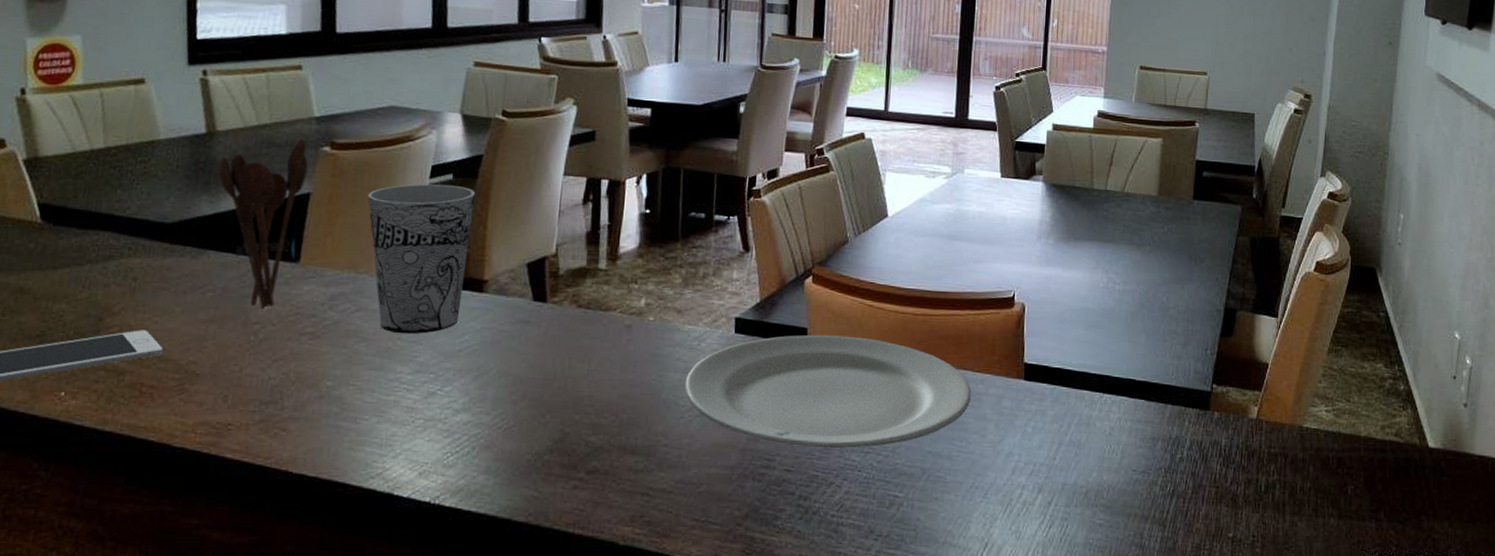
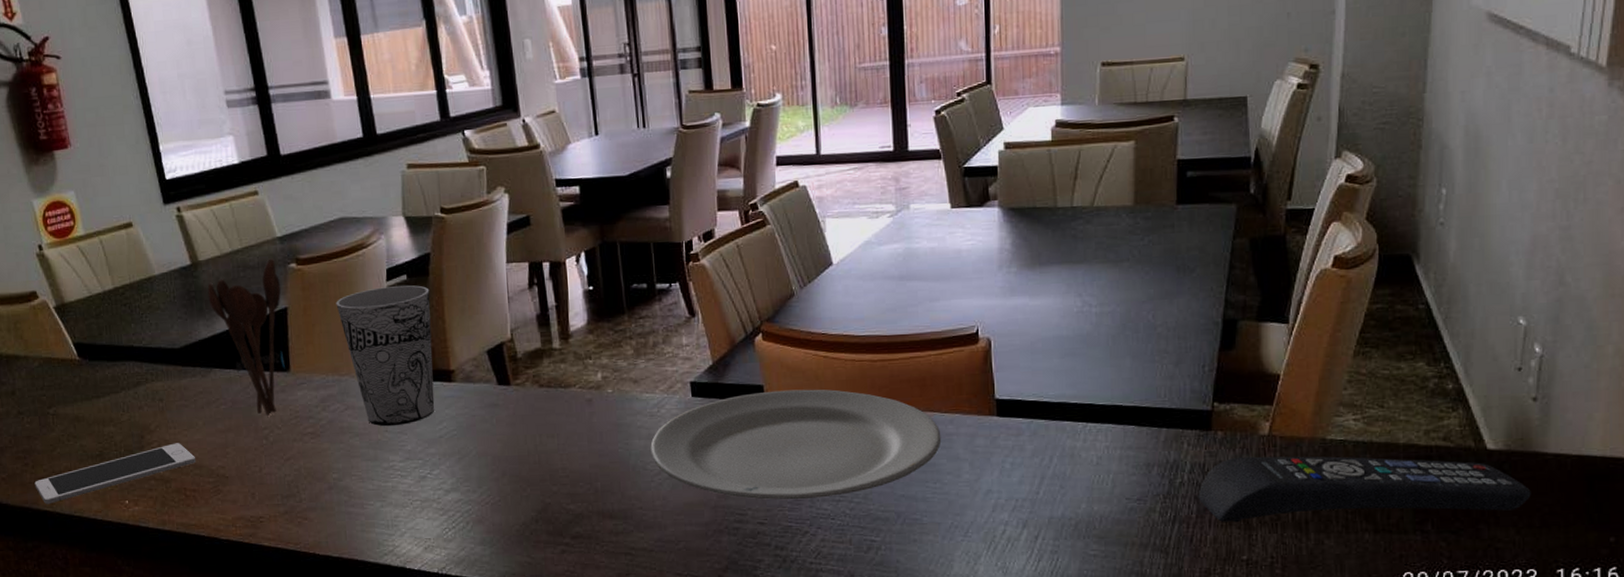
remote control: none [1194,437,1461,505] -> present [1198,456,1531,523]

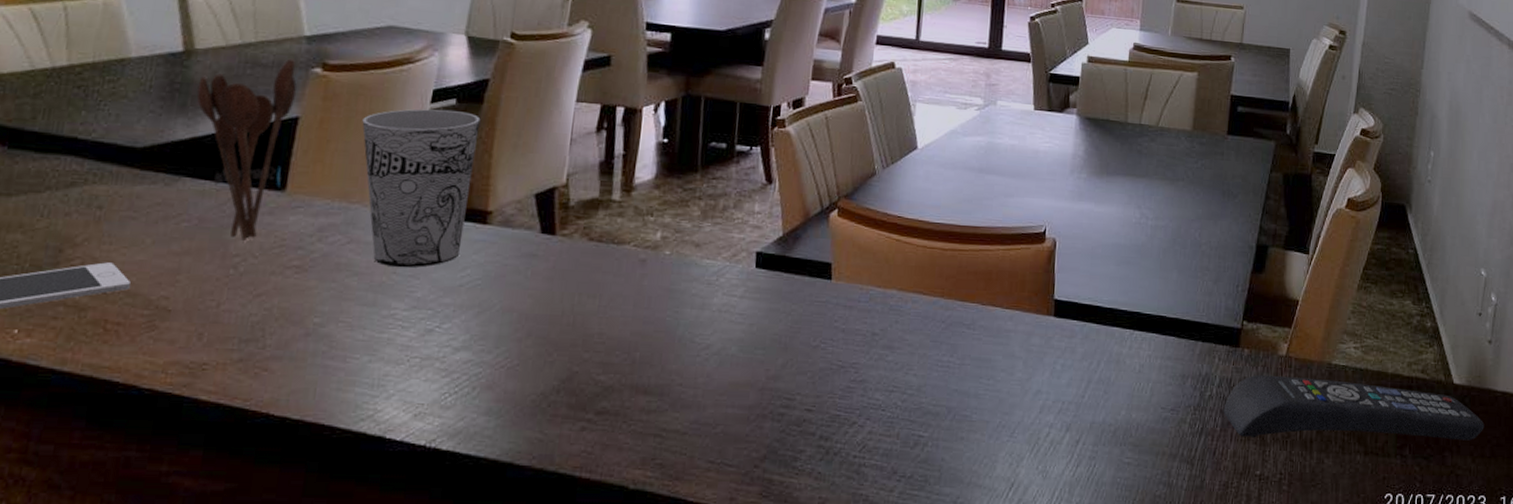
plate: present [650,389,942,500] -> none [701,269,1000,388]

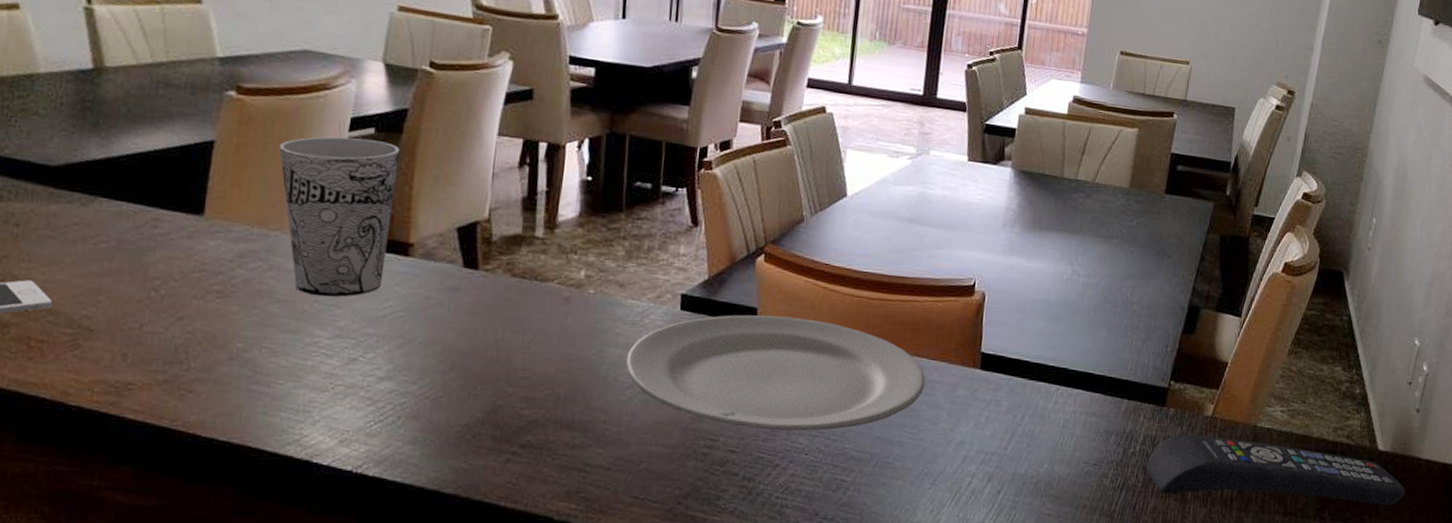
utensil holder: present [196,58,297,241] -> none [109,80,211,264]
plate: none [701,269,1000,388] -> present [625,315,926,431]

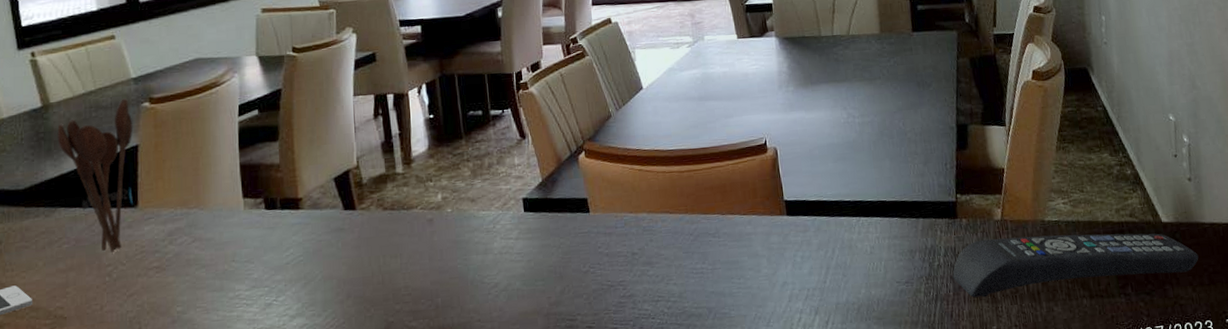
utensil holder: none [109,80,211,264] -> present [57,98,133,252]
cup: present [279,136,400,297] -> none [187,119,282,257]
plate: present [625,315,926,431] -> none [487,199,742,304]

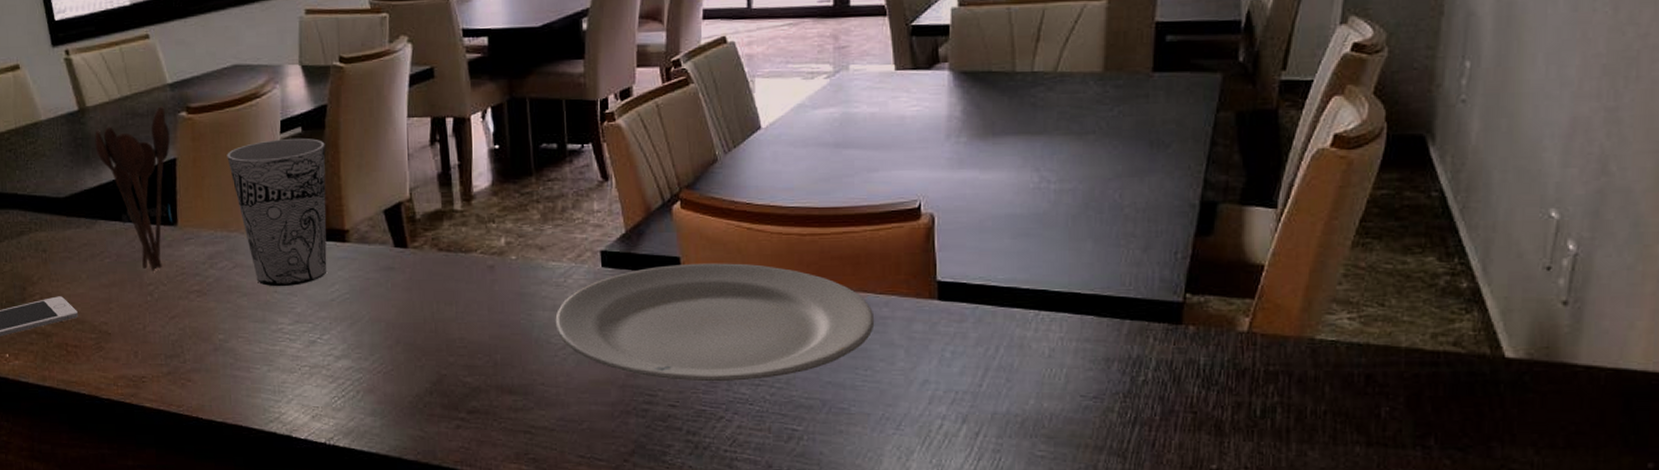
cup: none [187,119,282,257] -> present [227,138,327,287]
plate: none [487,199,742,304] -> present [555,263,875,382]
remote control: present [952,233,1199,298] -> none [1163,355,1556,428]

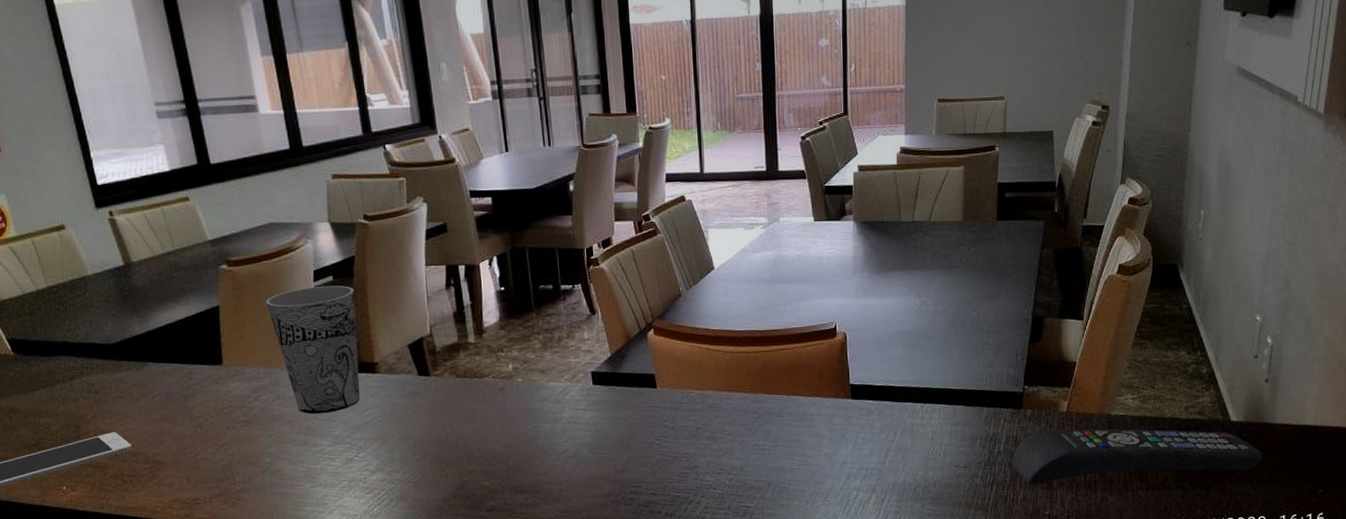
utensil holder: present [94,106,172,271] -> none [141,260,218,406]
plate: present [555,263,875,382] -> none [556,377,806,474]
remote control: none [1163,355,1556,428] -> present [1011,429,1263,485]

